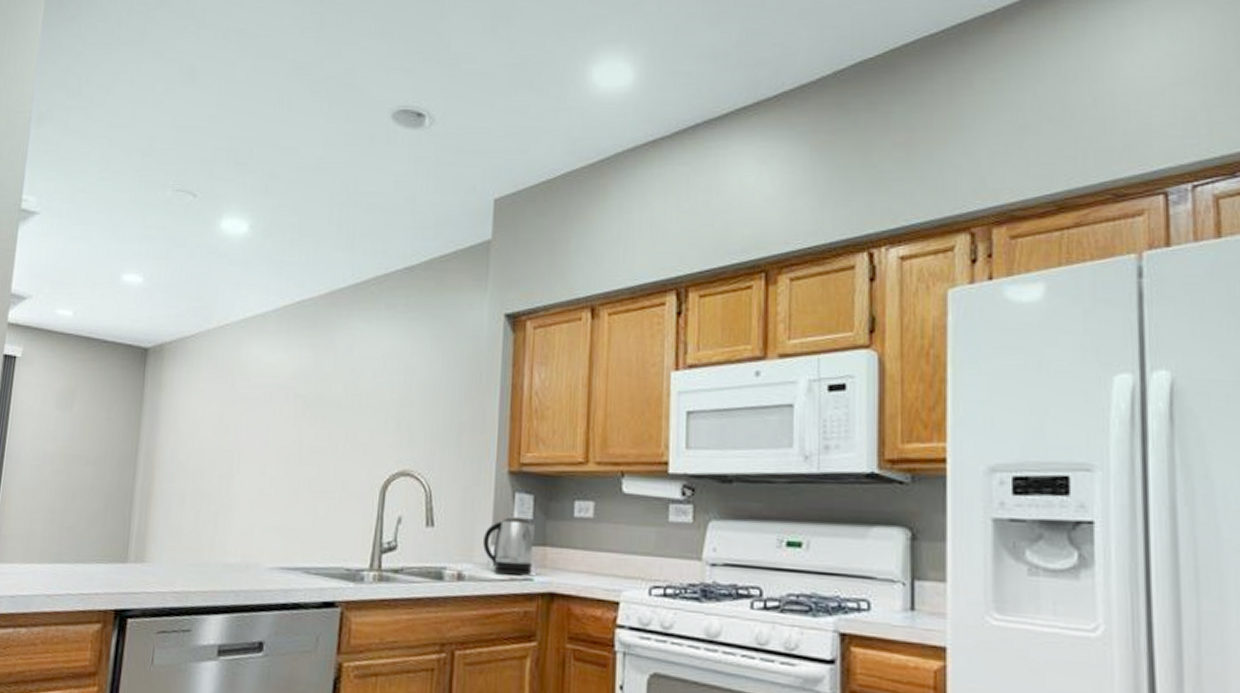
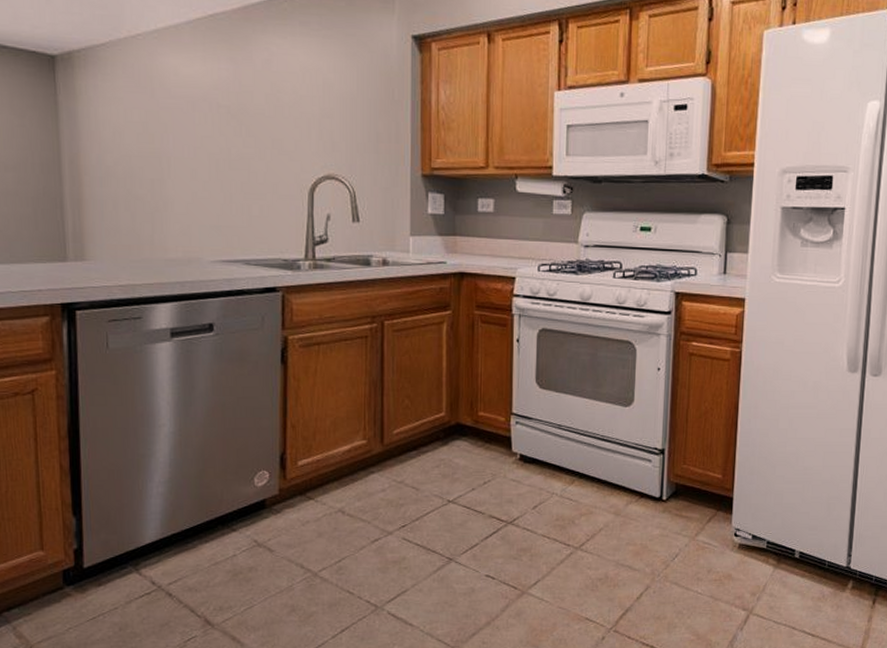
kettle: present [482,517,536,576] -> none [402,213,447,260]

